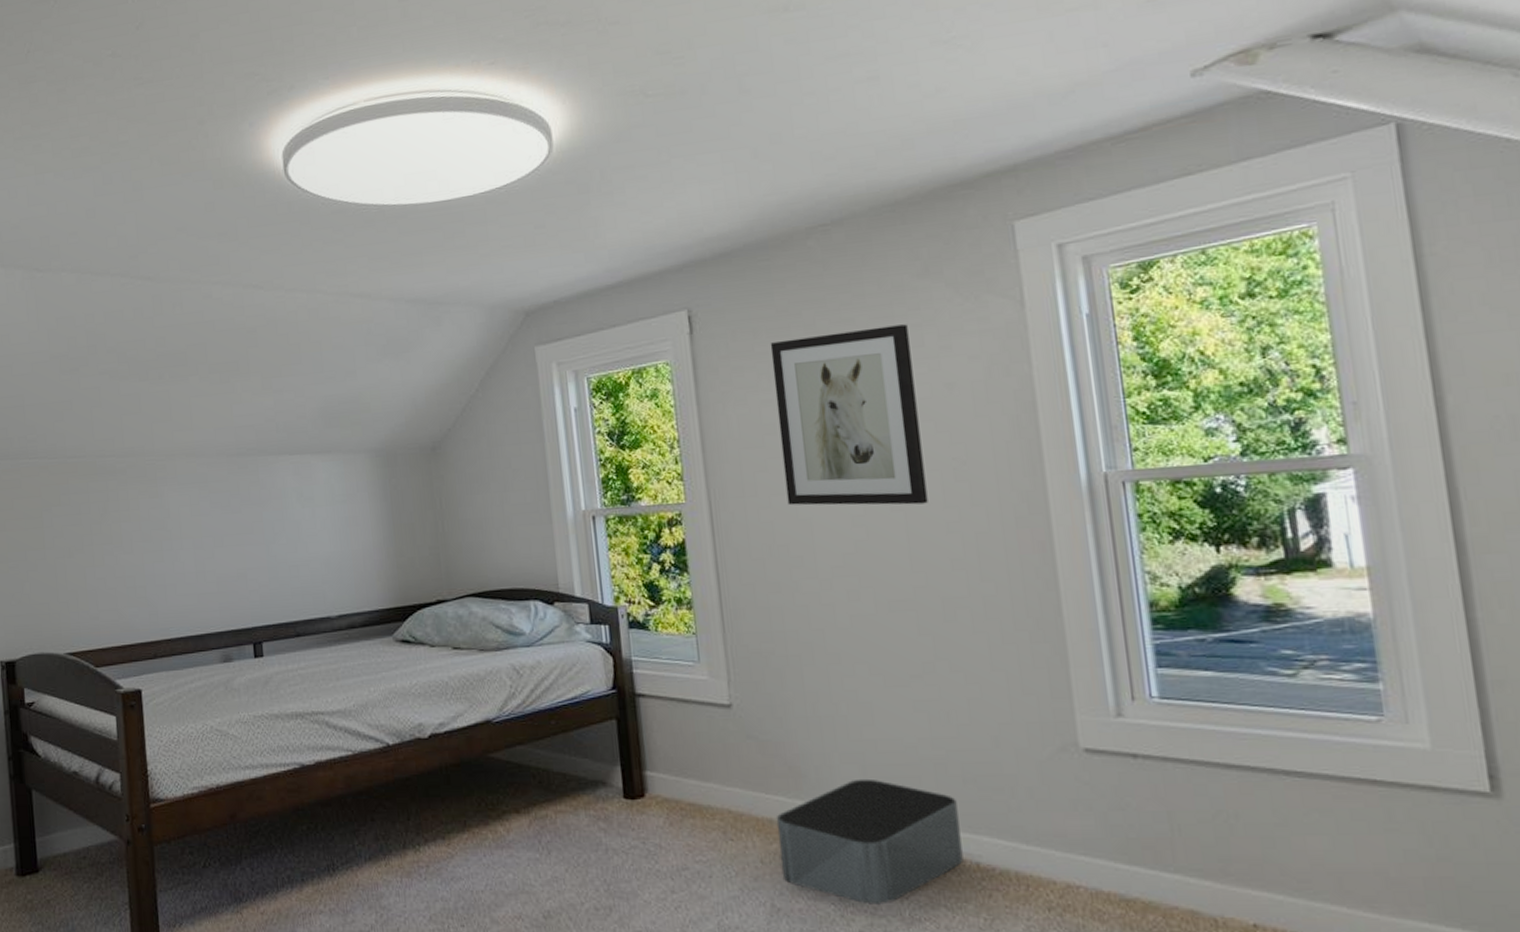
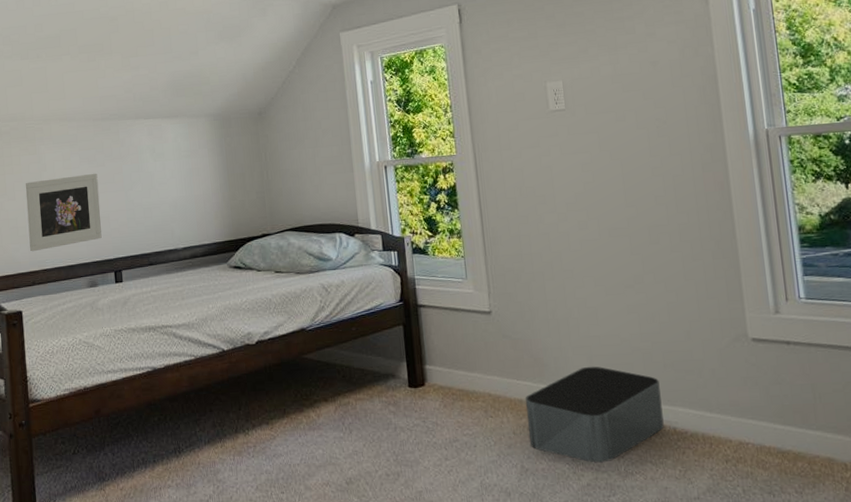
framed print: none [145,521,238,617] -> present [25,173,102,252]
wall art: present [770,324,928,506] -> none [520,16,638,156]

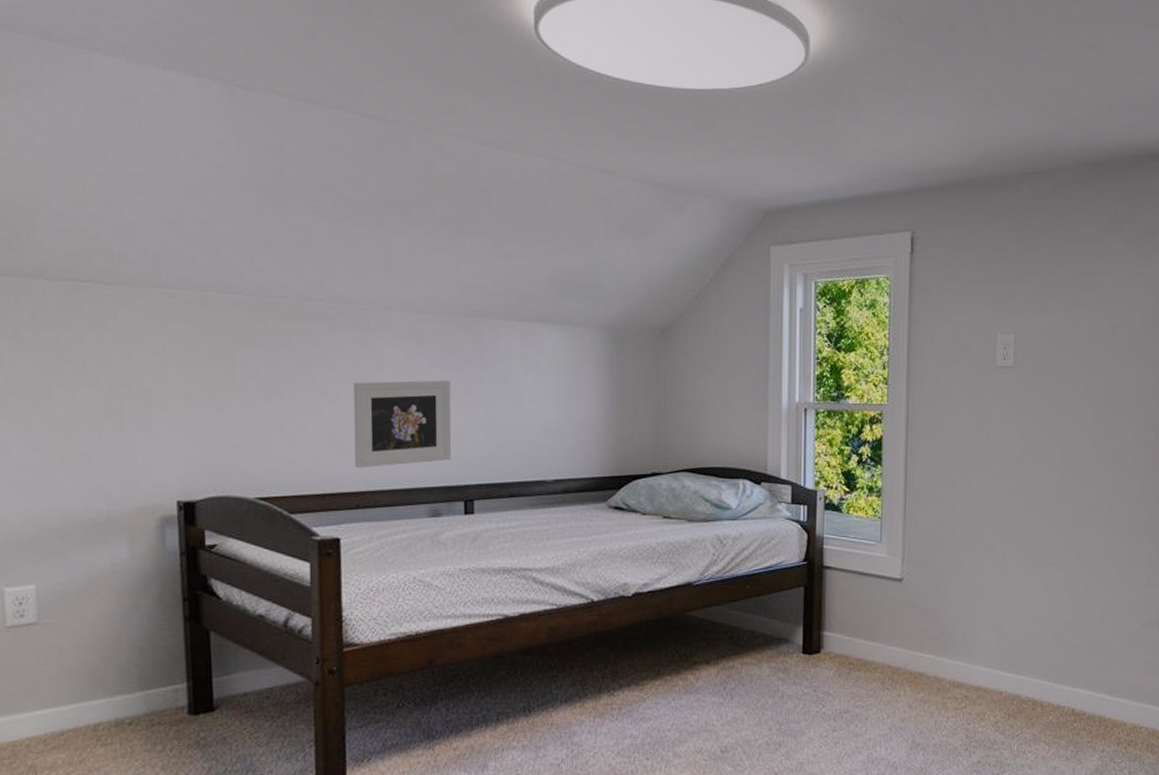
storage bin: present [525,366,664,463] -> none [924,642,1065,741]

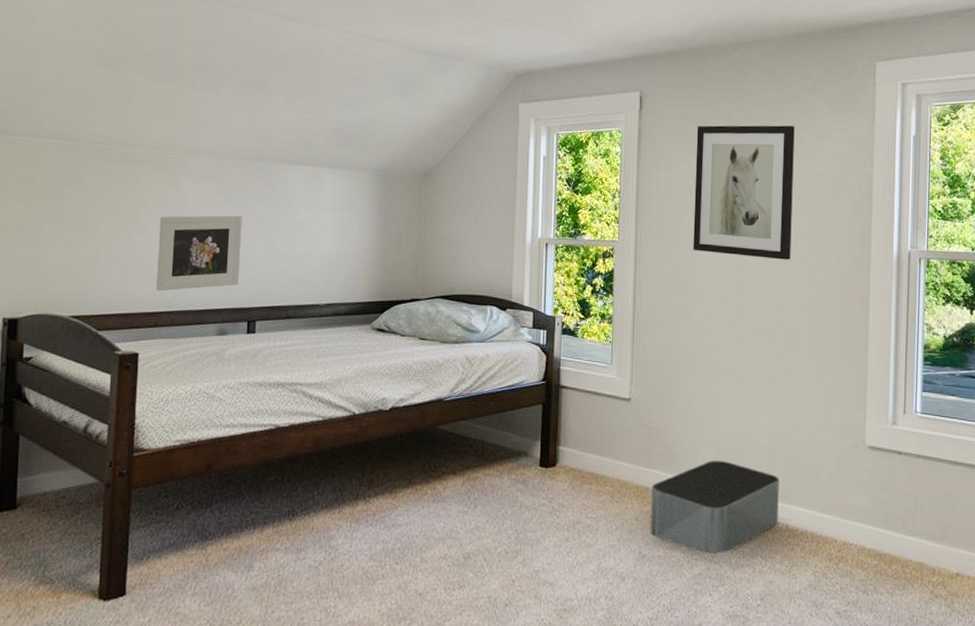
storage bin: none [924,642,1065,741] -> present [650,460,779,554]
wall art: none [972,270,1089,424] -> present [693,125,795,260]

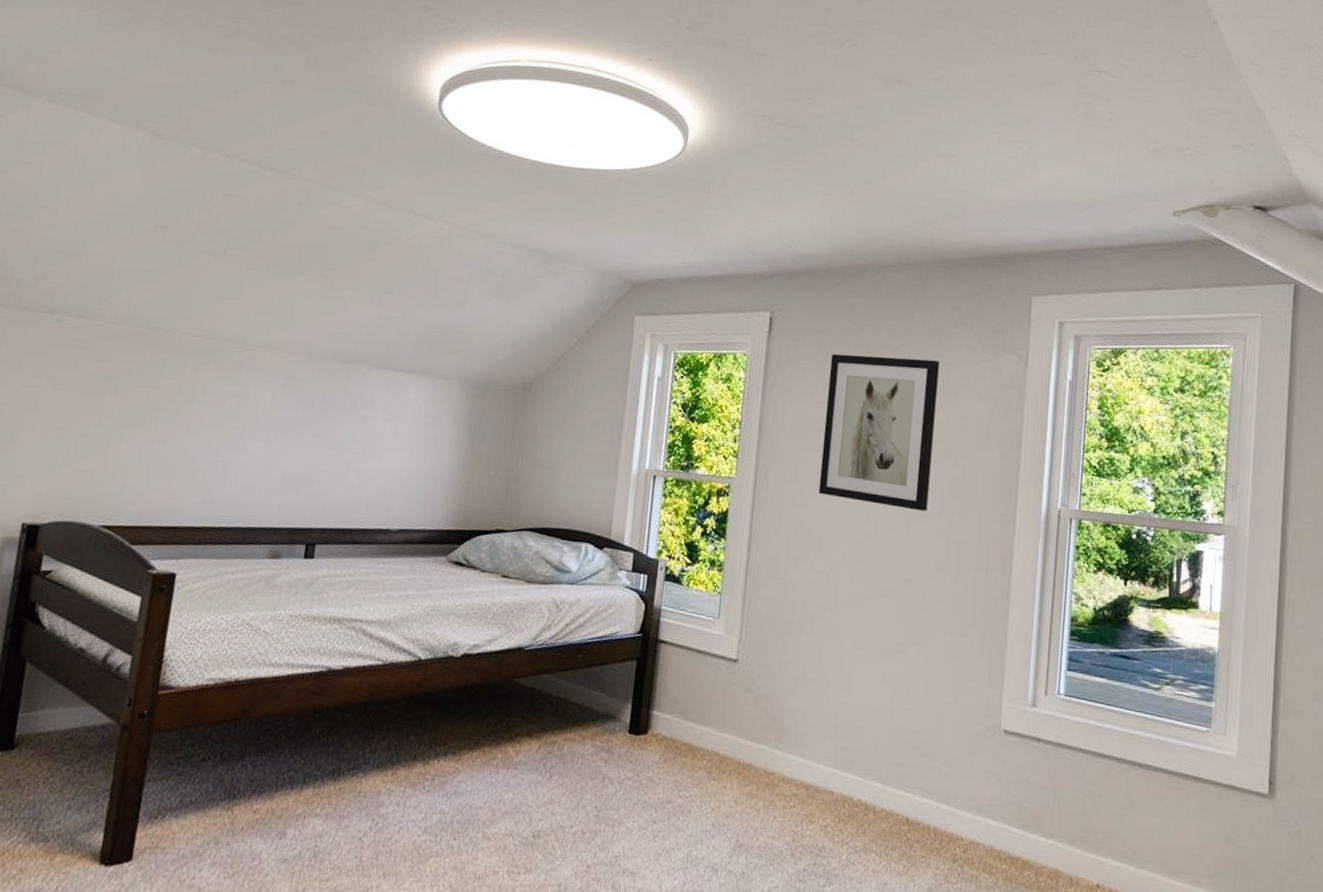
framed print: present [156,215,242,291] -> none [204,417,311,504]
storage bin: present [650,460,779,554] -> none [750,736,901,847]

